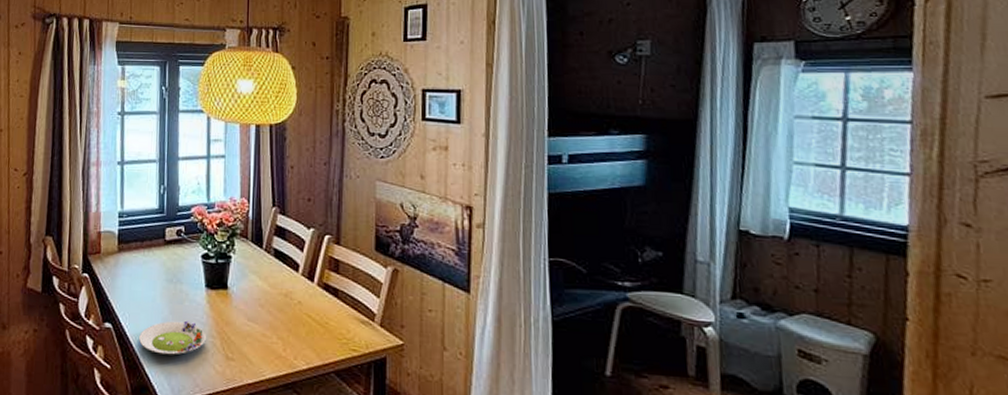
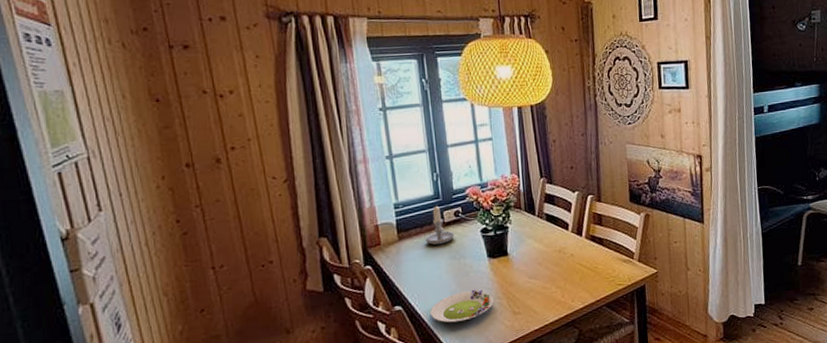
candle: none [144,221,174,263] -> present [425,205,455,245]

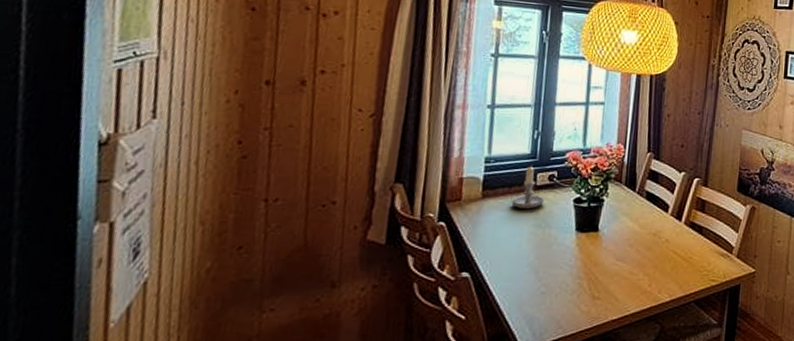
salad plate: present [430,289,493,323] -> none [500,264,573,300]

